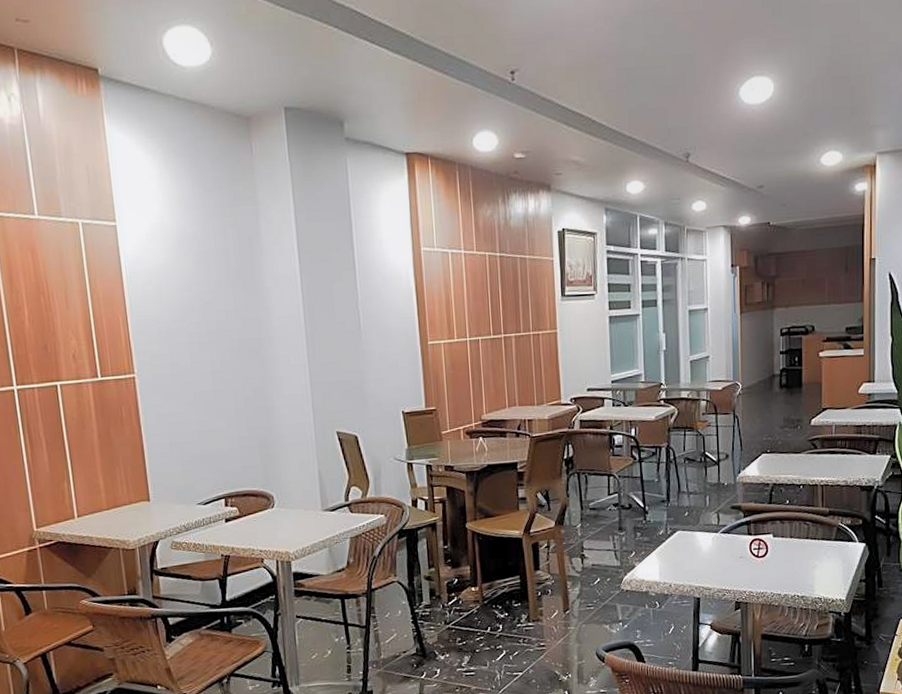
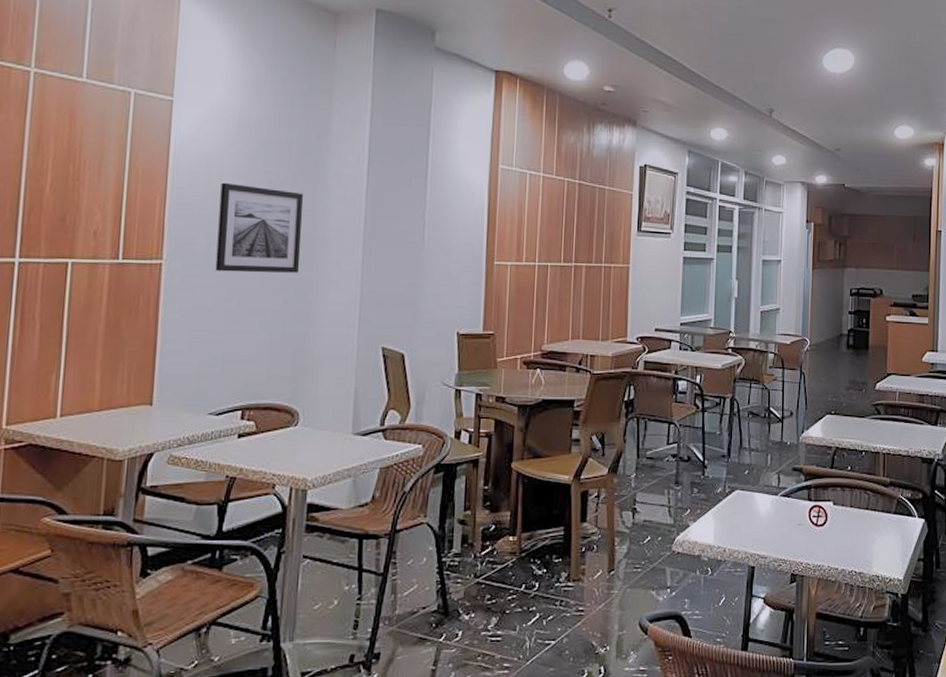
wall art: none [172,296,254,379] -> present [215,182,303,273]

